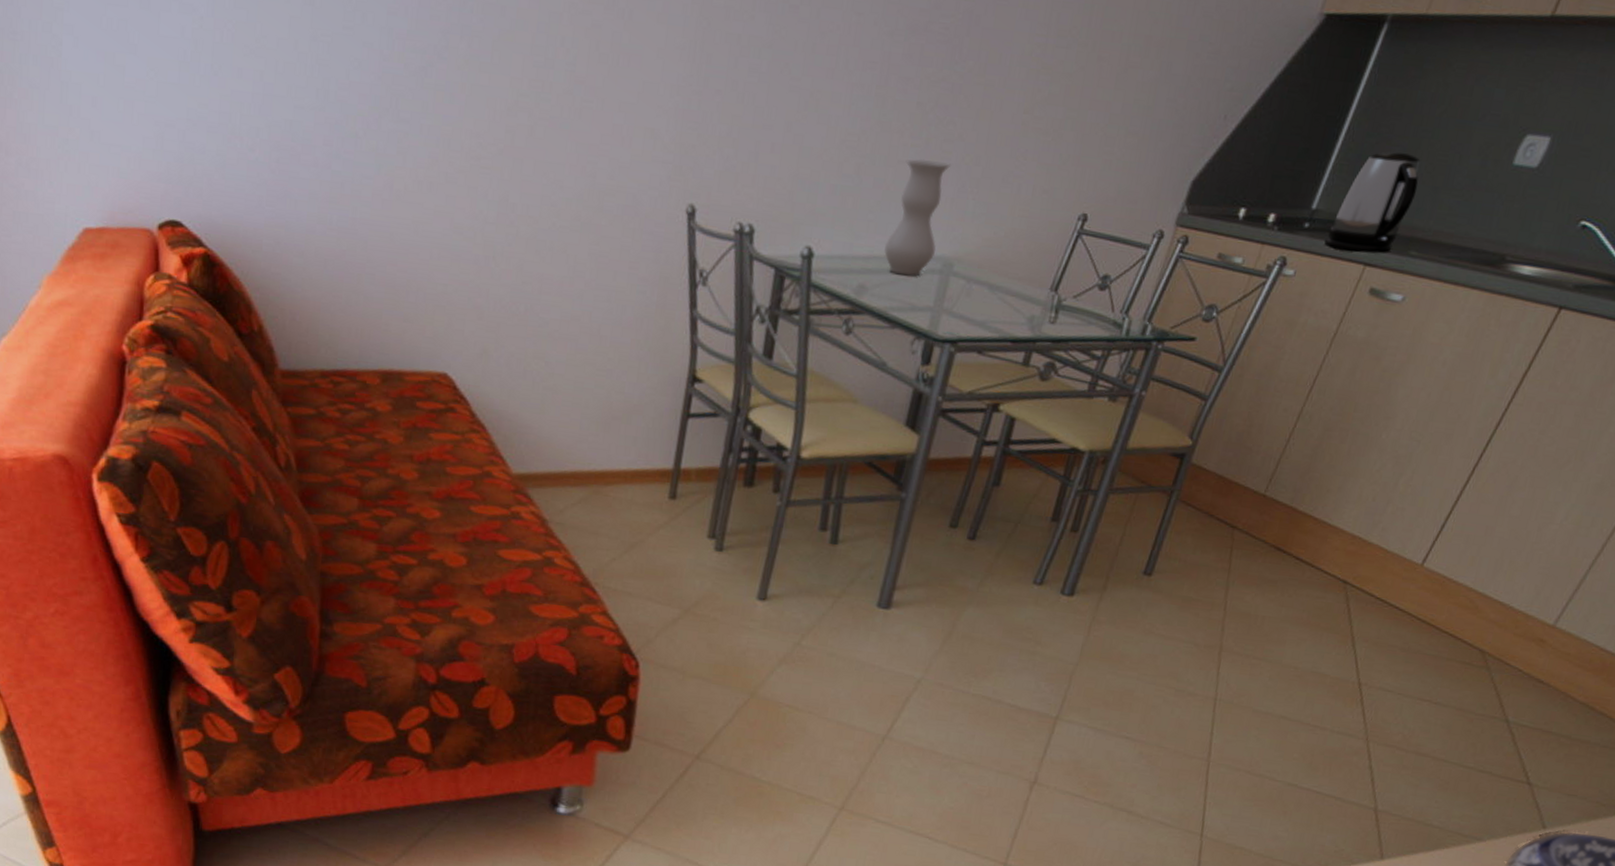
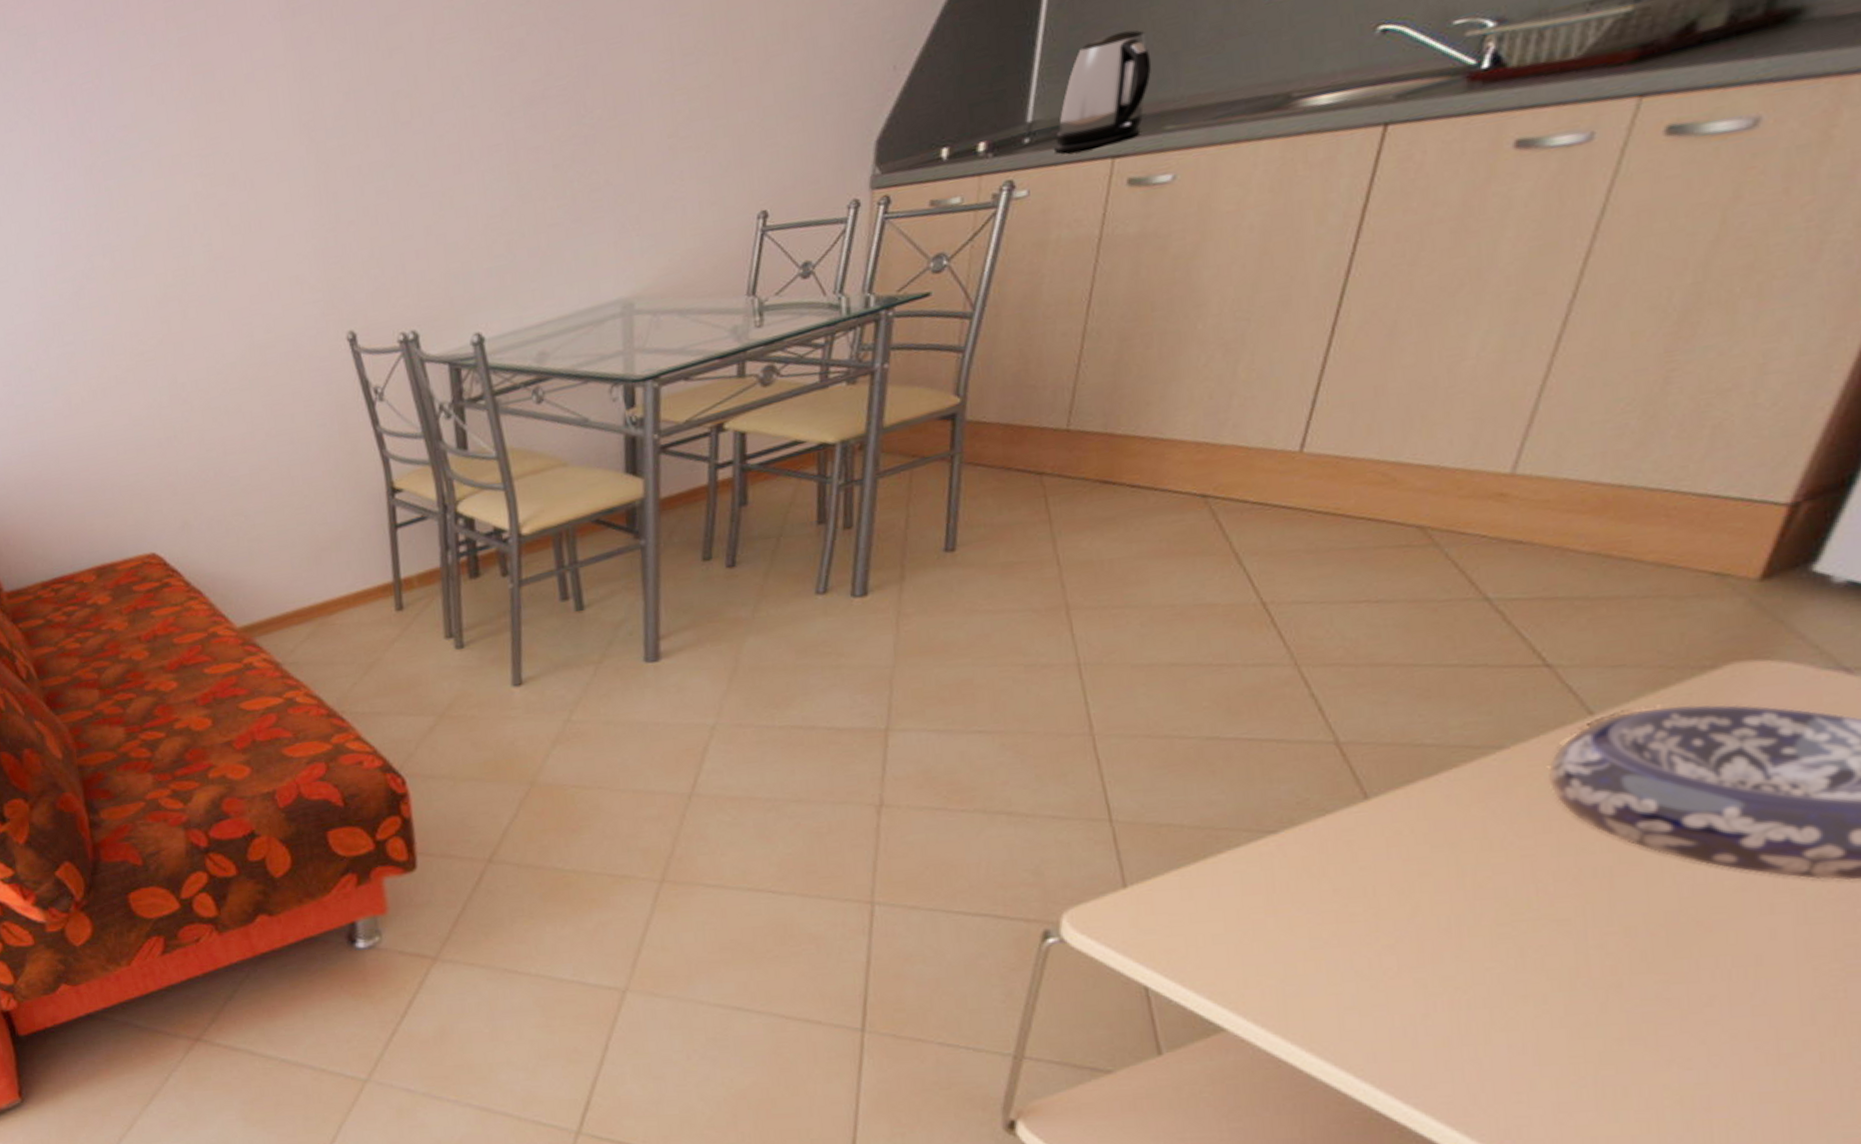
vase: present [884,158,952,276] -> none [555,209,611,331]

